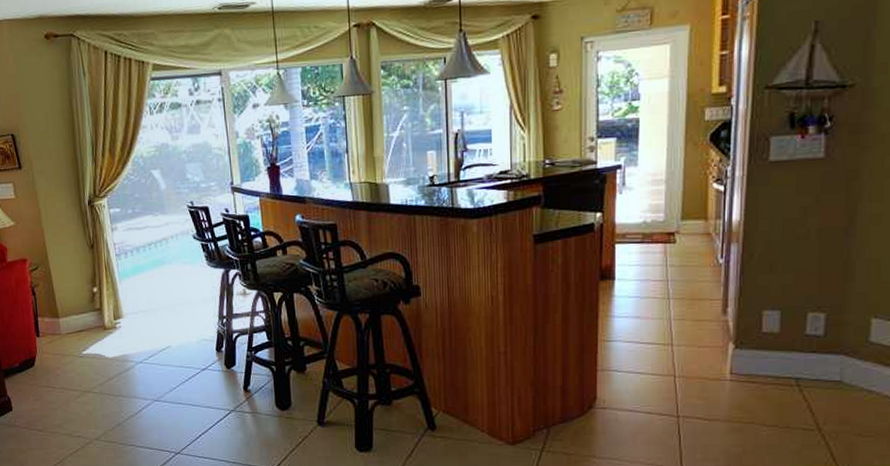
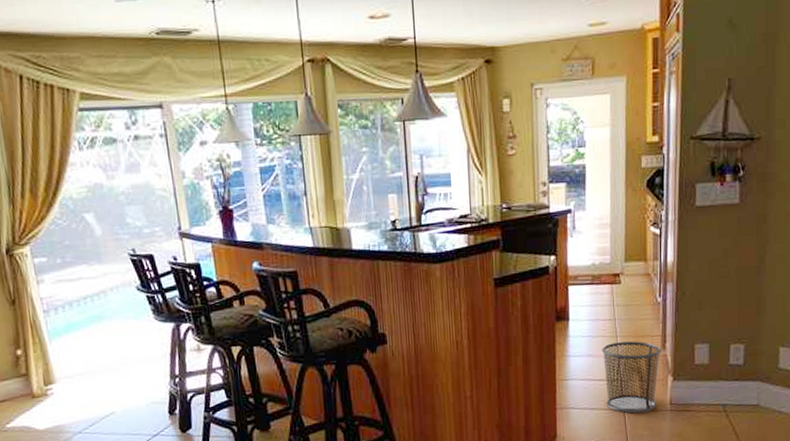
trash can: none [651,304,722,381] -> present [602,341,662,414]

